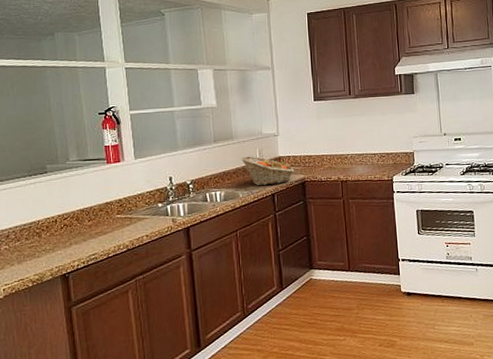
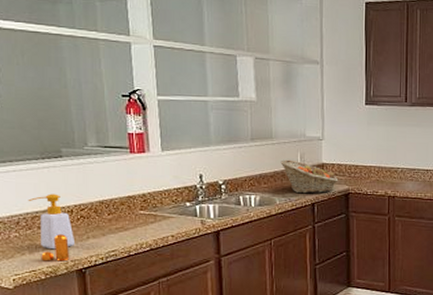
soap bottle: none [17,206,60,258] -> present [28,193,76,250]
pepper shaker: none [28,243,55,270] -> present [41,234,70,262]

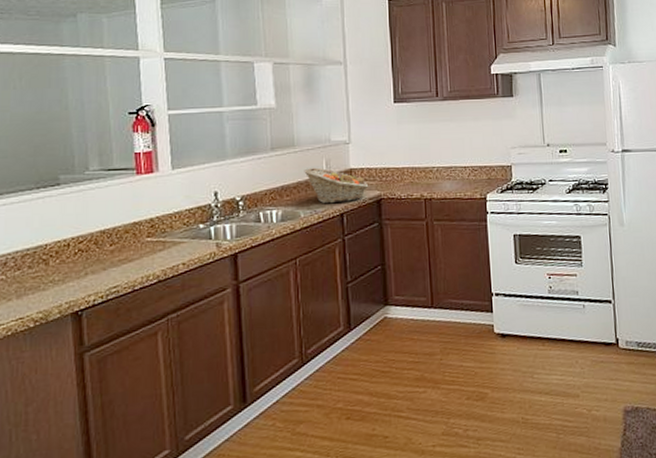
soap bottle: present [28,193,76,250] -> none [18,226,72,292]
pepper shaker: present [41,234,70,262] -> none [30,272,65,306]

